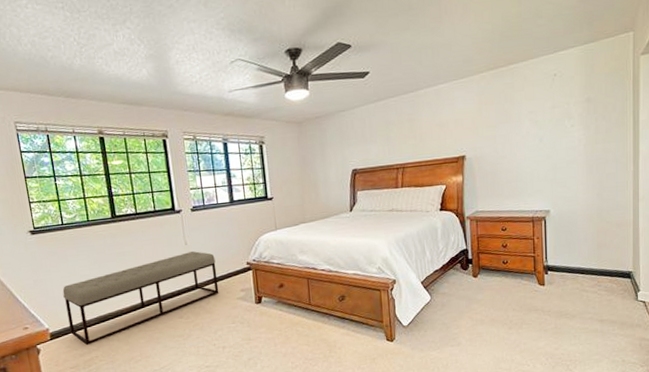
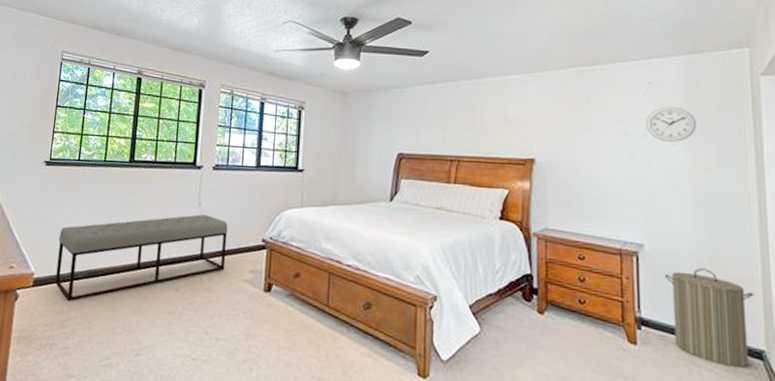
wall clock: none [551,92,591,124] -> present [645,106,697,142]
laundry hamper: none [564,220,627,288] -> present [664,268,754,368]

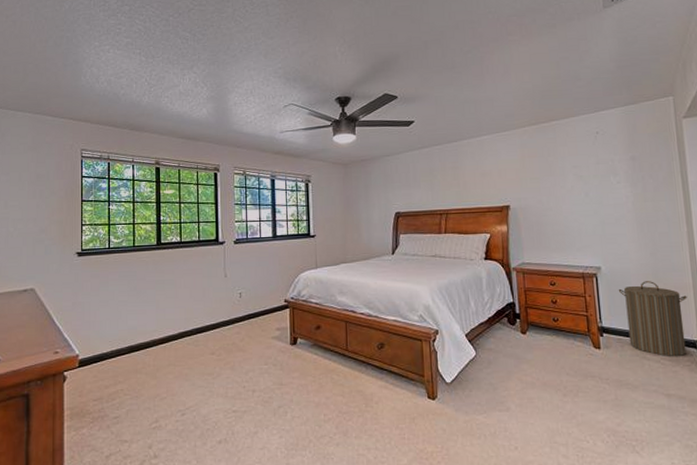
bench: present [55,214,228,302] -> none [98,284,254,377]
wall clock: present [645,106,697,142] -> none [596,150,636,180]

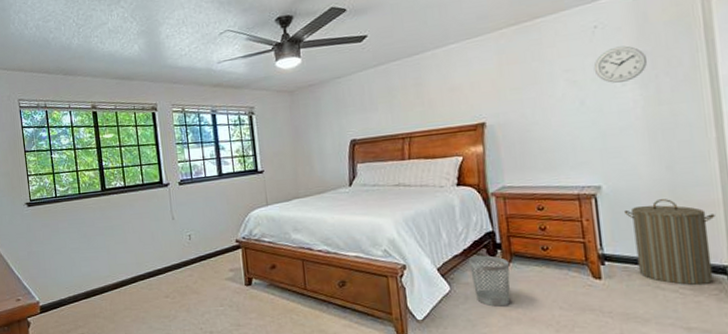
wastebasket: none [492,324,527,372] -> present [468,255,511,307]
wall clock: none [596,150,636,180] -> present [593,46,648,83]

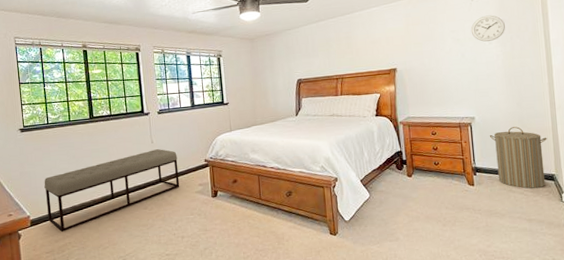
bench: none [53,226,207,322] -> present [44,149,180,233]
wastebasket: present [468,255,511,307] -> none [383,169,413,209]

